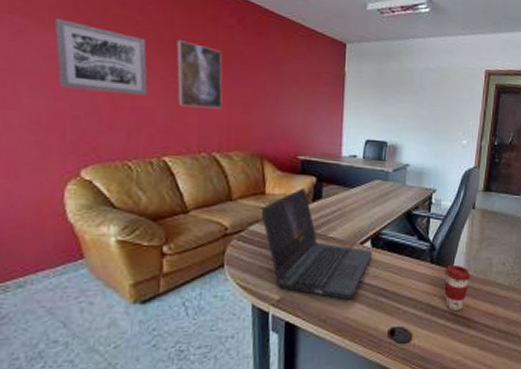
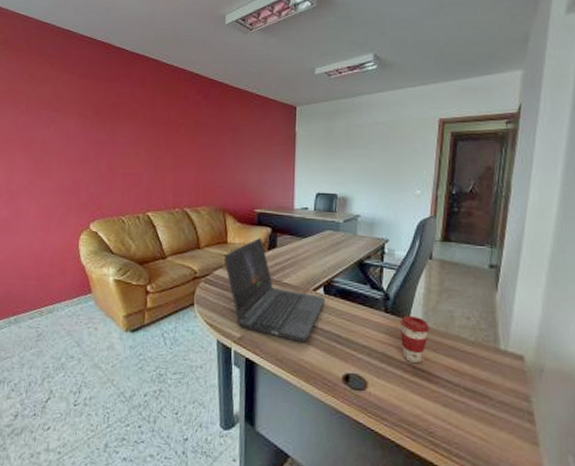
wall art: present [54,18,148,96] -> none [73,110,137,164]
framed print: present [176,40,223,110] -> none [157,117,192,172]

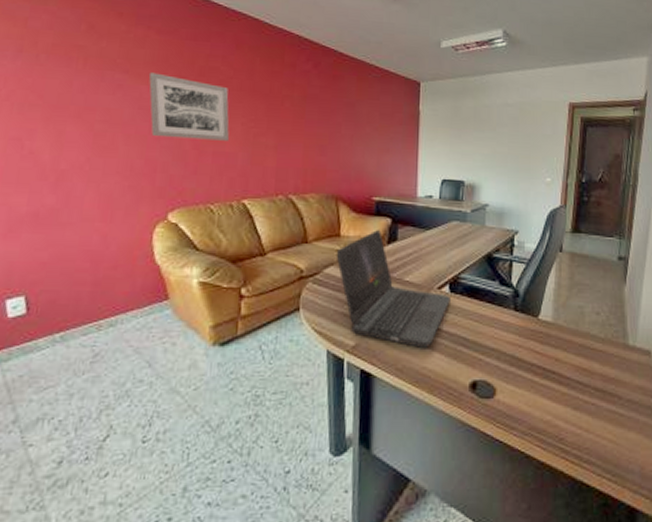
wall art: none [73,110,137,164] -> present [148,72,230,141]
coffee cup: present [401,315,430,364] -> none [531,312,561,366]

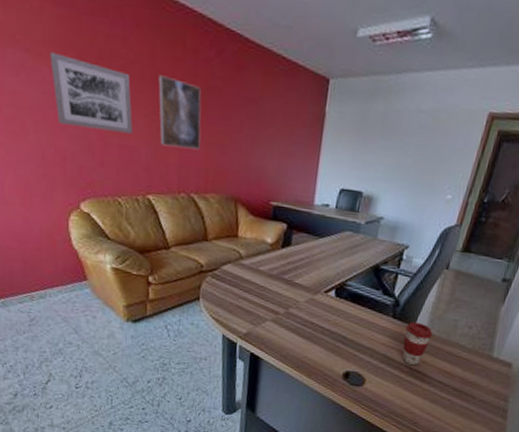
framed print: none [256,87,299,152] -> present [158,75,201,150]
laptop computer: present [336,229,452,348] -> none [233,233,337,341]
coffee cup: none [531,312,561,366] -> present [402,321,433,366]

